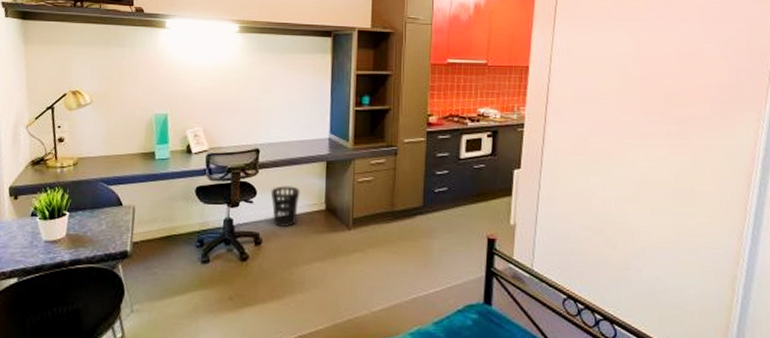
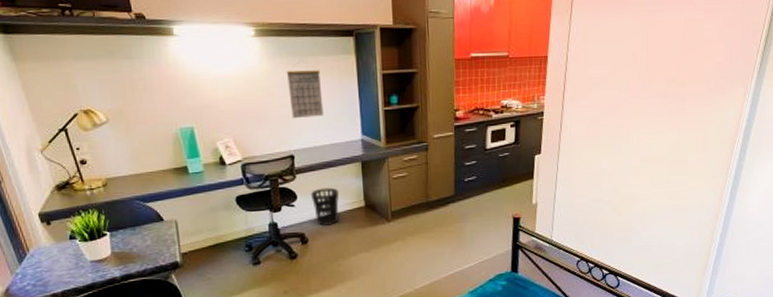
calendar: none [262,65,295,113] -> present [286,70,324,119]

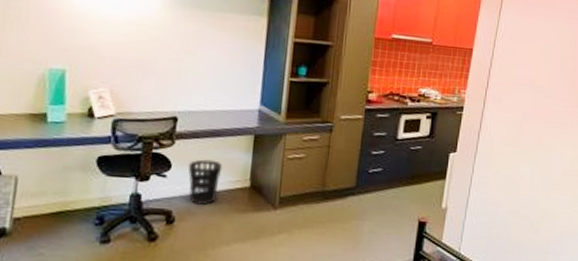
calendar: present [286,70,324,119] -> none [183,22,225,78]

